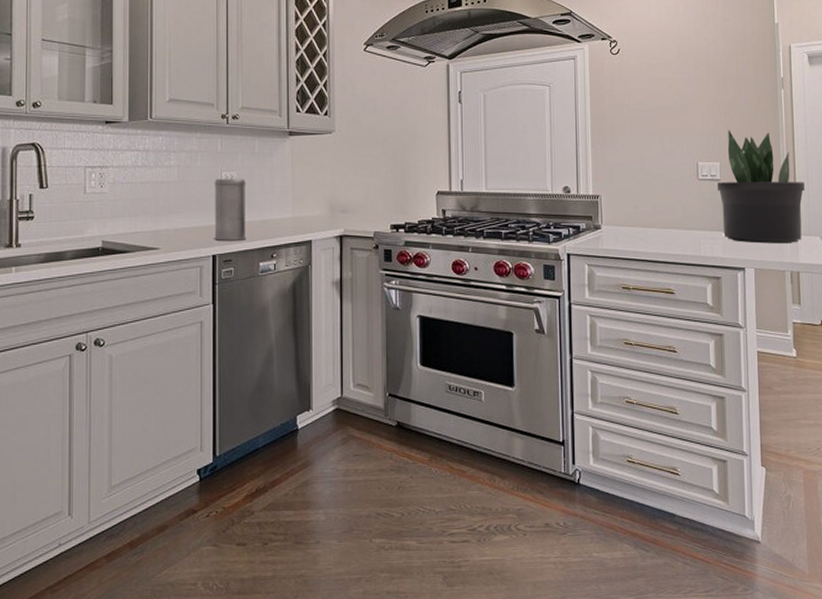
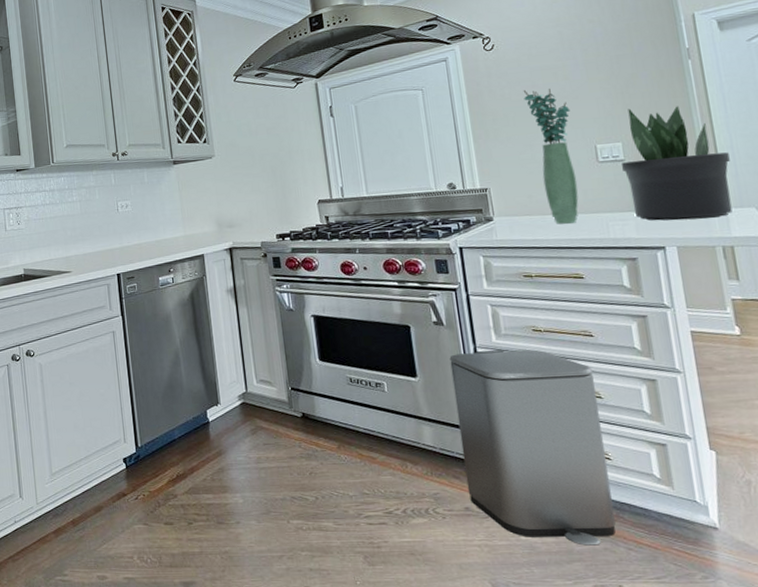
canister: present [214,179,247,242] -> none [111,206,145,262]
pedal bin: none [546,362,677,562] -> present [449,350,616,547]
vase: none [640,98,680,239] -> present [523,89,579,224]

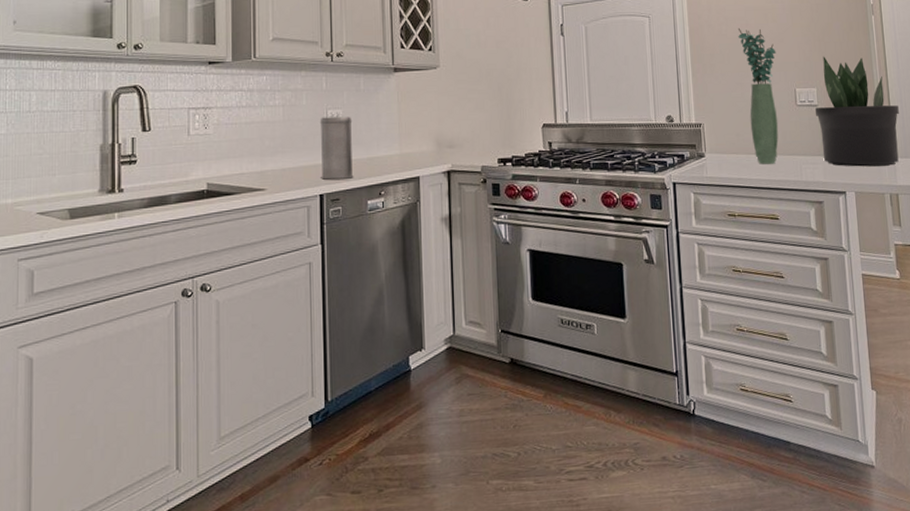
canister: none [111,206,145,262] -> present [320,116,354,181]
pedal bin: present [449,350,616,547] -> none [657,290,793,492]

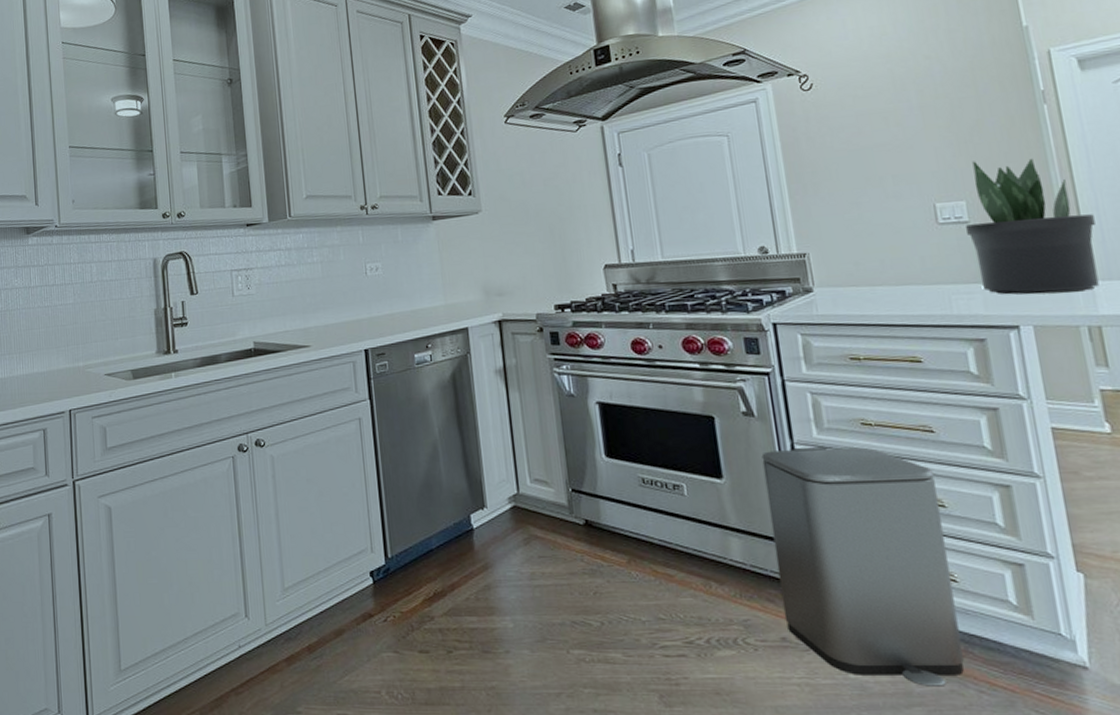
canister: present [320,116,354,181] -> none [359,269,398,336]
pedal bin: none [657,290,793,492] -> present [761,447,964,688]
vase: present [737,27,779,165] -> none [847,136,915,298]

